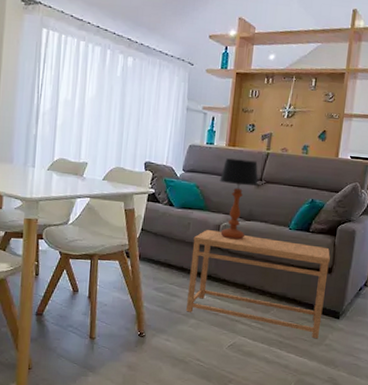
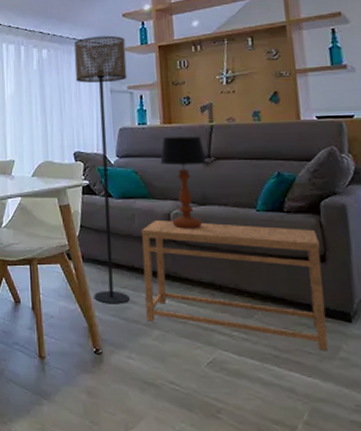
floor lamp: none [145,52,208,297] -> present [74,35,130,304]

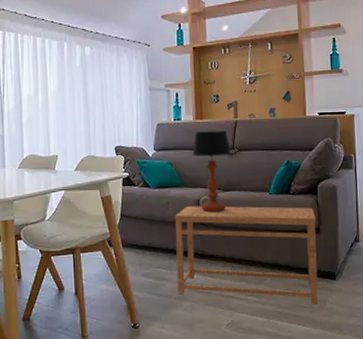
floor lamp: present [74,35,130,304] -> none [116,35,165,283]

